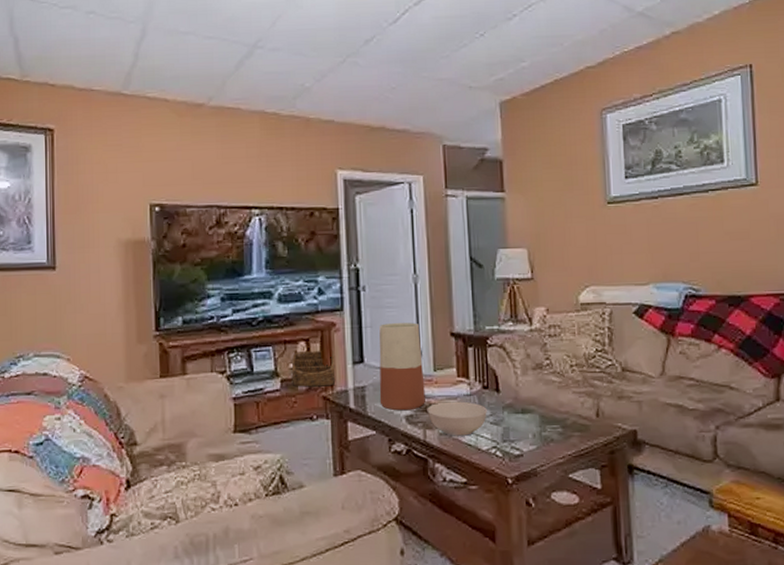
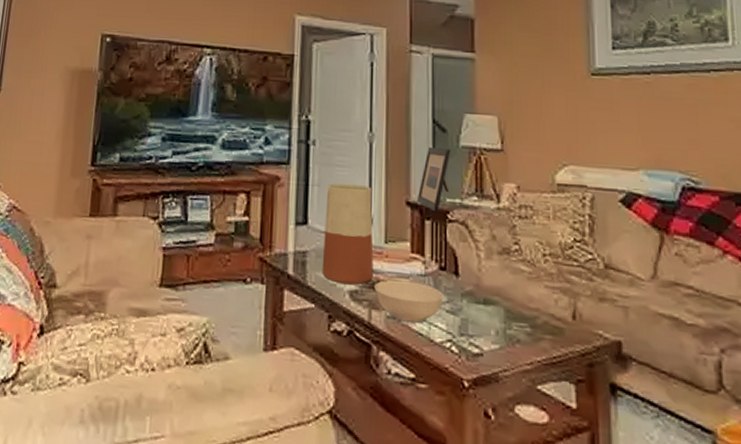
basket: present [291,351,336,387] -> none [227,204,277,247]
picture frame: none [459,281,488,340] -> present [416,146,451,212]

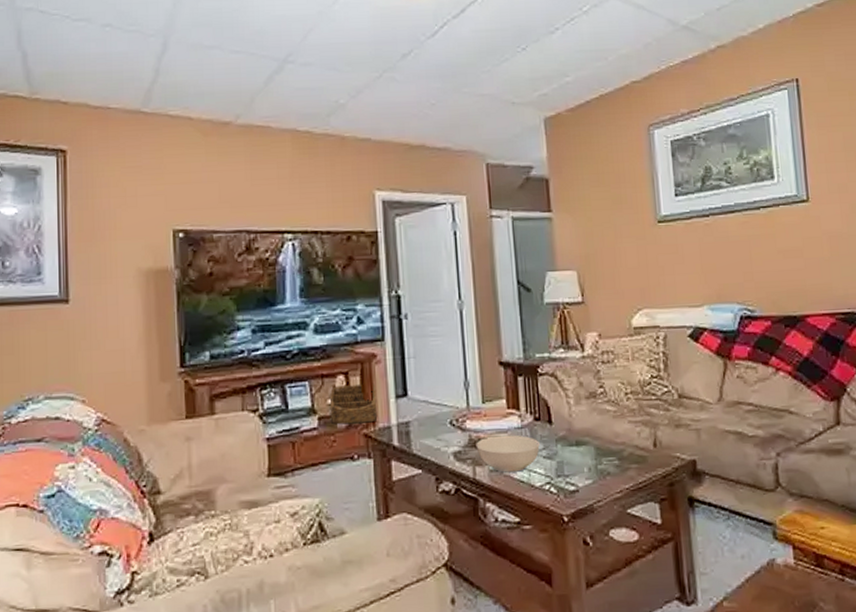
basket: none [227,204,277,247] -> present [329,384,378,425]
vase: present [321,183,374,285] -> none [423,352,474,447]
picture frame: present [416,146,451,212] -> none [508,307,538,368]

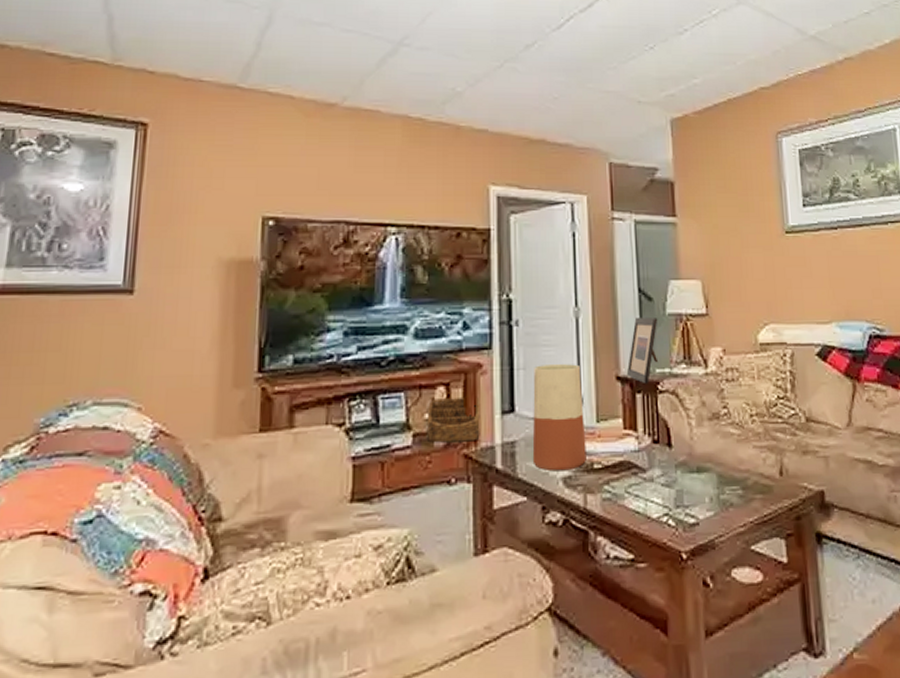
vase: none [423,352,474,447] -> present [532,364,586,471]
bowl: present [476,435,540,473] -> none [588,459,658,502]
picture frame: none [508,307,538,368] -> present [626,317,659,384]

